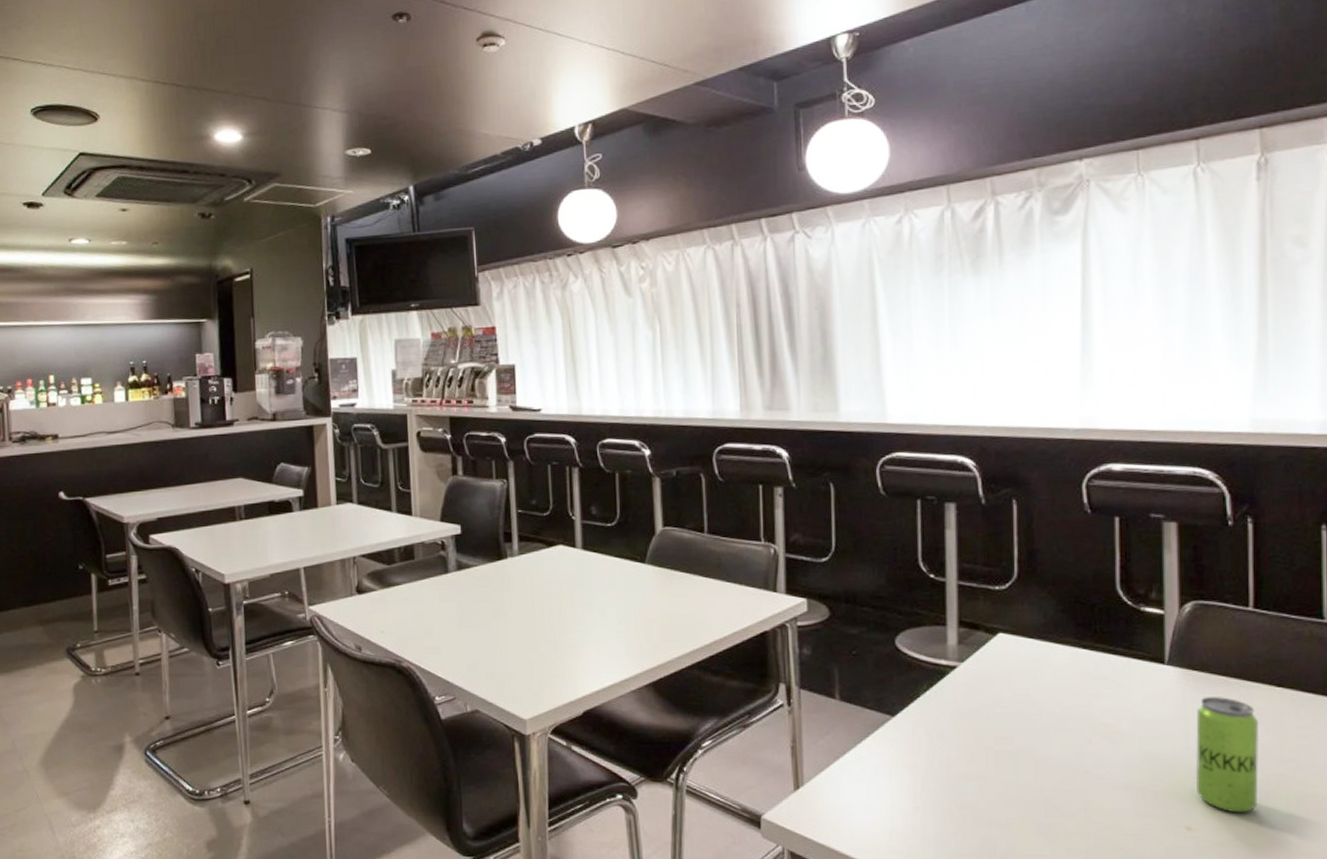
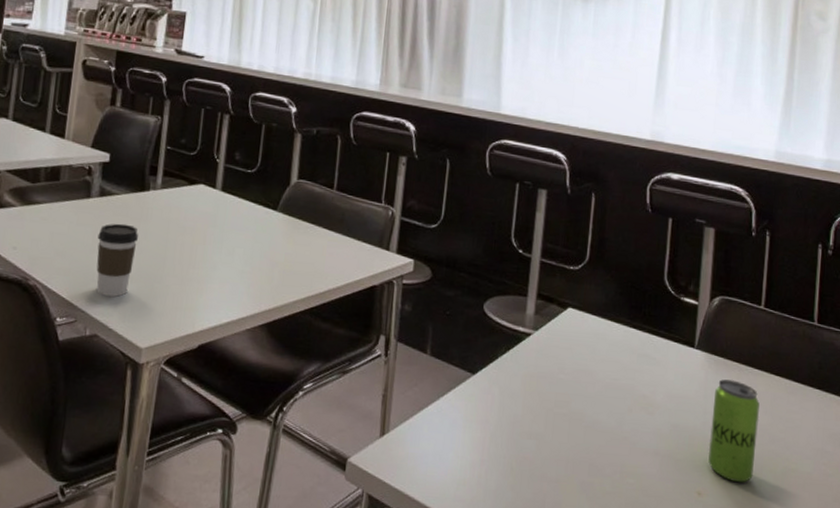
coffee cup: none [462,595,504,672] -> present [96,223,139,297]

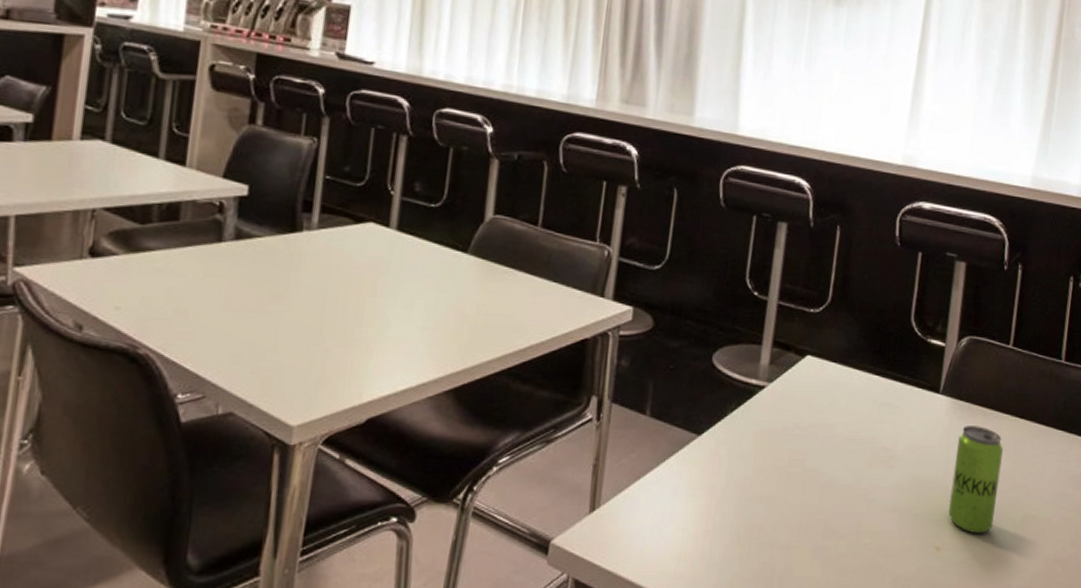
coffee cup: present [96,223,139,297] -> none [231,273,289,366]

